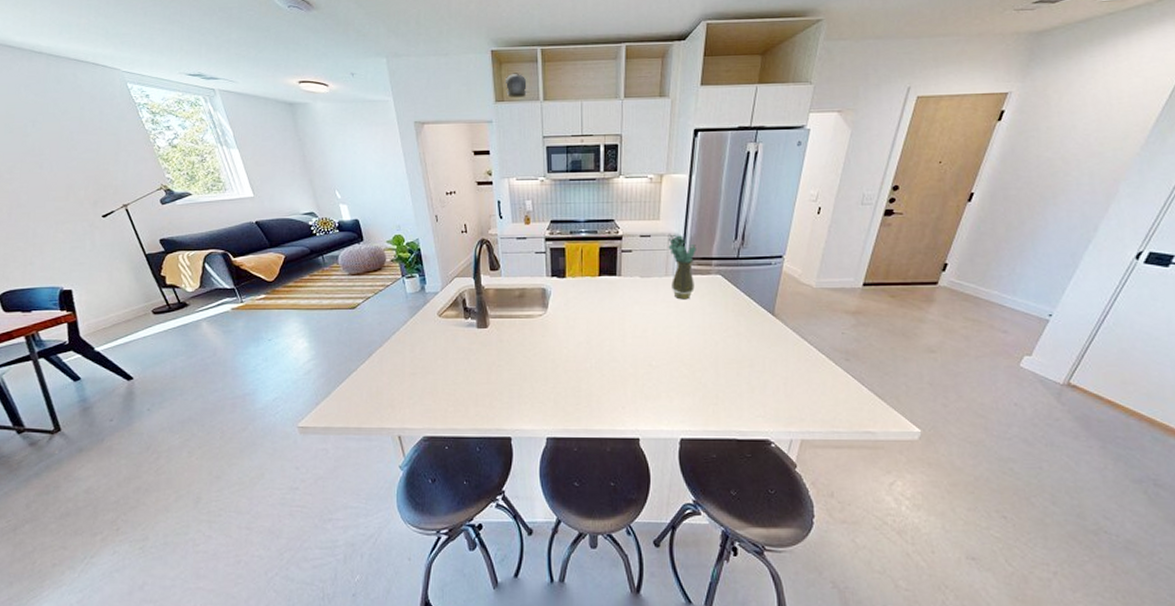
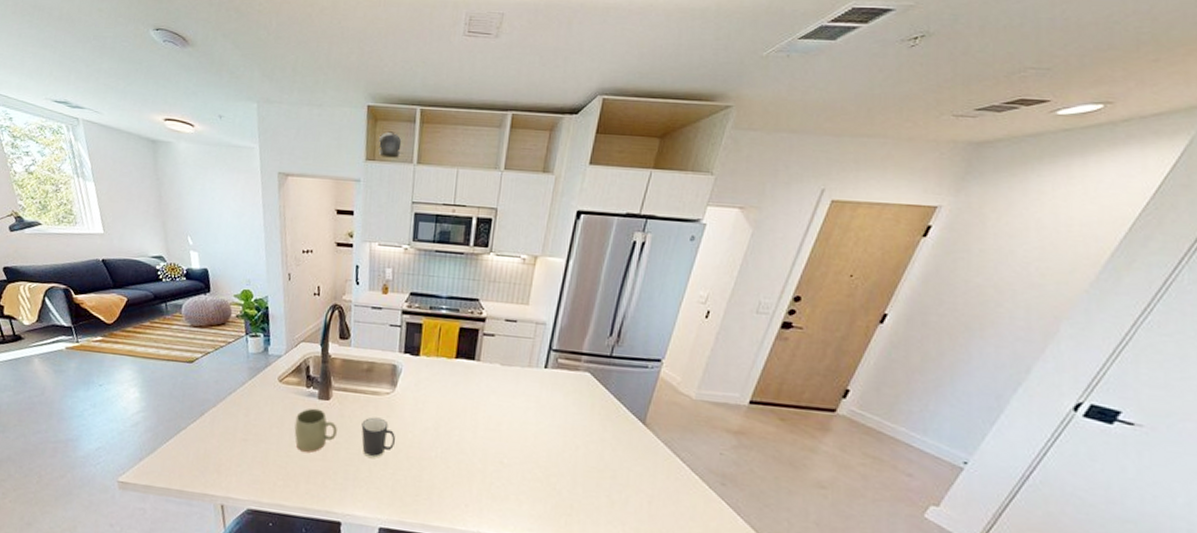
mug: none [458,337,498,378] -> present [294,408,337,452]
mug: none [520,338,553,375] -> present [361,417,396,458]
vase: present [668,234,696,300] -> none [534,321,566,396]

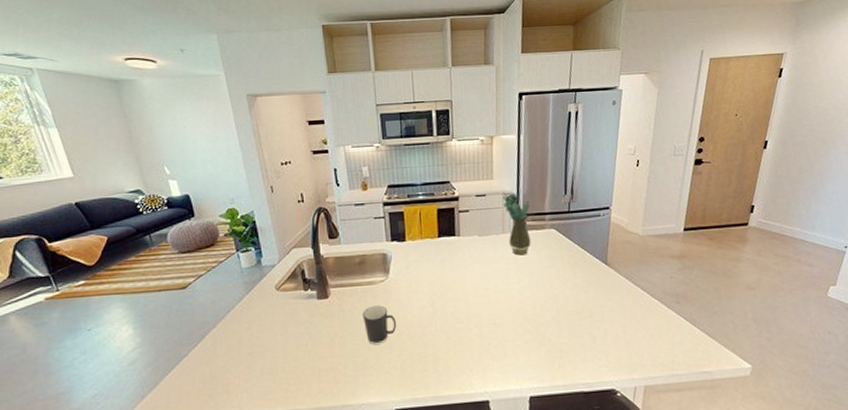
mug: present [294,408,337,452] -> none [298,308,340,353]
decorative jar: present [378,131,403,158] -> none [337,45,360,69]
vase: none [534,321,566,396] -> present [502,192,531,256]

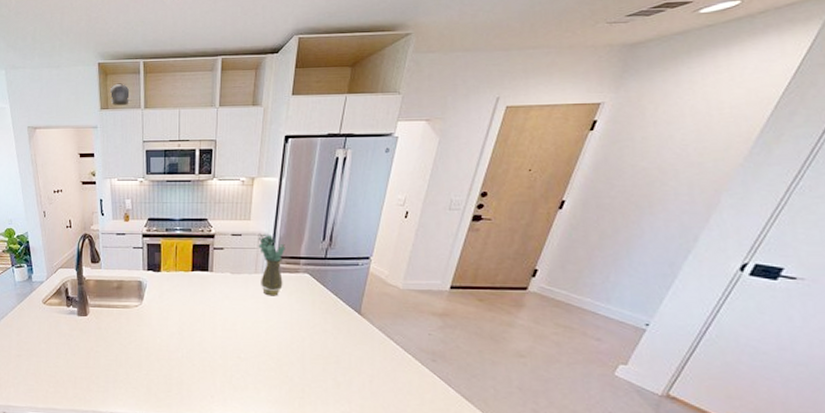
decorative jar: none [337,45,360,69] -> present [110,83,131,105]
mug: present [362,305,397,344] -> none [116,327,147,362]

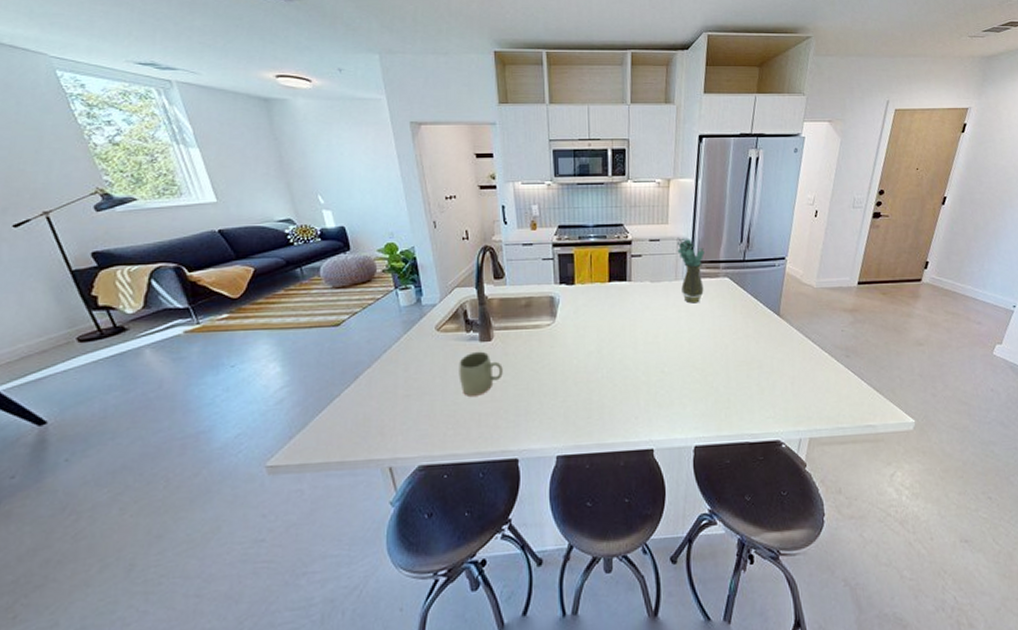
mug: none [59,324,96,362] -> present [459,351,503,396]
decorative jar: present [110,83,131,105] -> none [510,75,534,100]

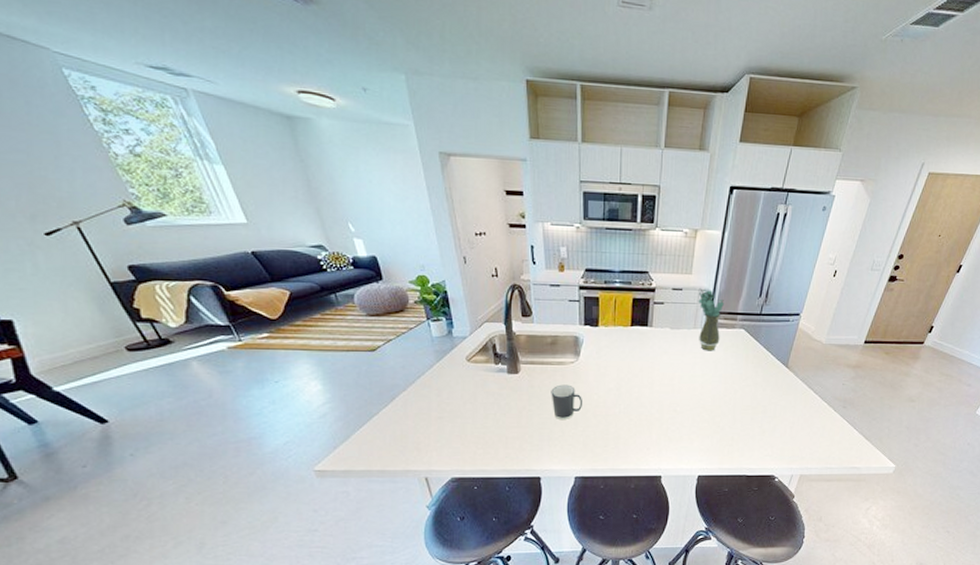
mug: present [459,351,503,396] -> none [488,382,528,421]
mug: none [527,349,562,390] -> present [551,384,583,419]

